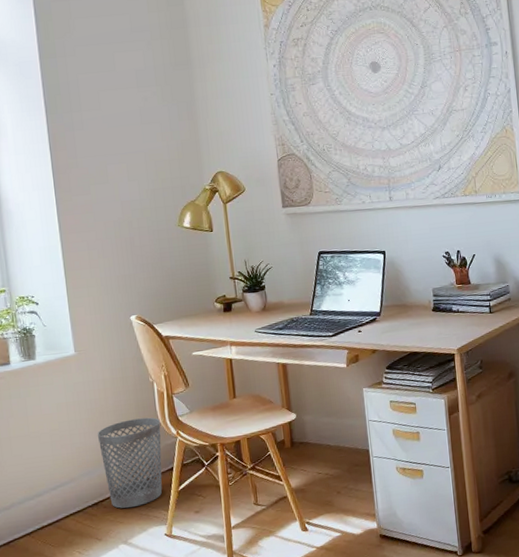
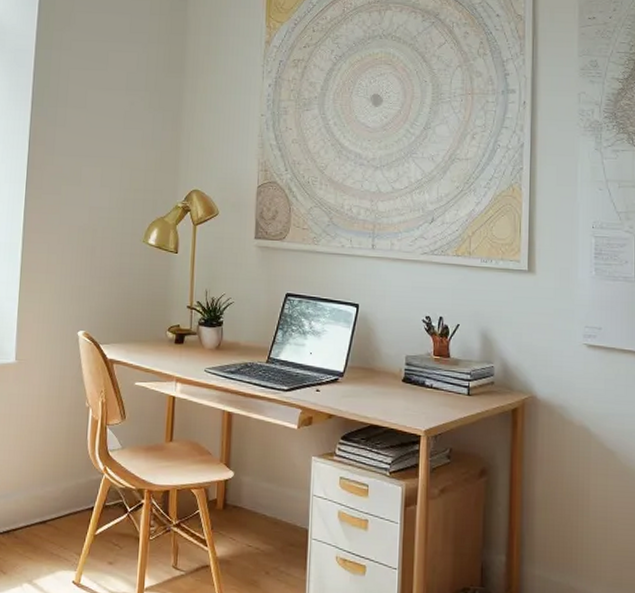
wastebasket: present [97,417,163,509] -> none [21,444,89,544]

